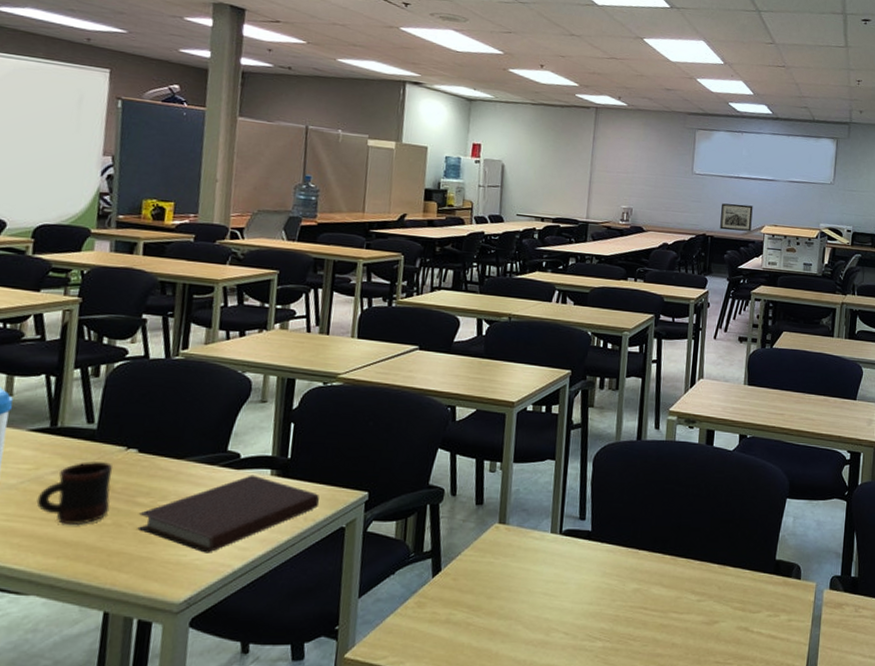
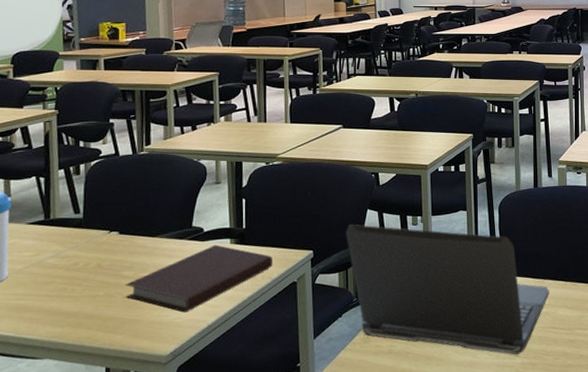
mug: present [36,461,113,525] -> none [40,245,101,298]
laptop computer: none [409,464,644,637] -> present [345,224,550,355]

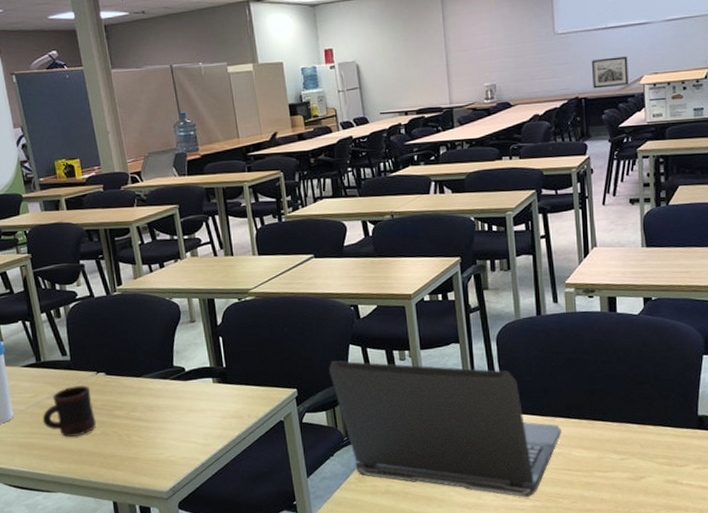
mug: none [40,245,101,298] -> present [42,386,97,437]
notebook: present [125,244,273,313] -> none [118,384,258,451]

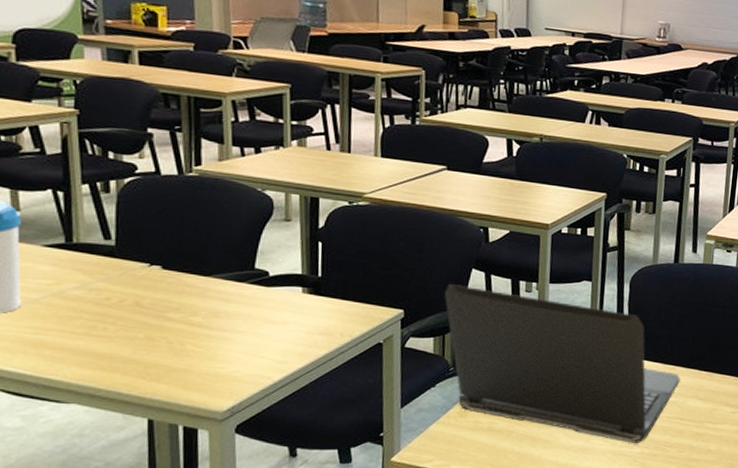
mug: present [42,386,97,437] -> none [63,277,140,338]

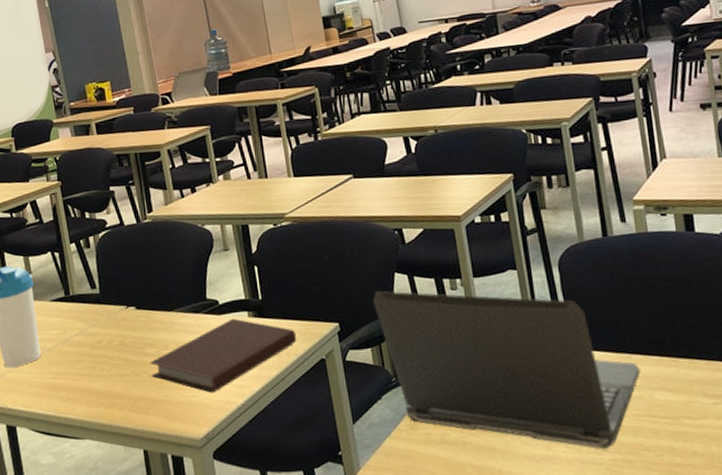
notebook: none [170,292,355,366] -> present [149,318,297,393]

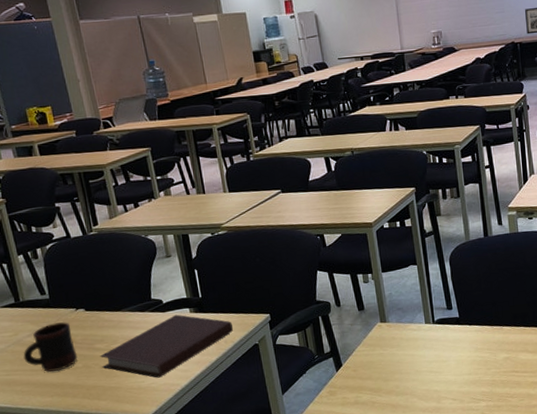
mug: none [70,321,126,377] -> present [23,322,78,372]
laptop computer: present [372,290,641,449] -> none [298,286,509,399]

